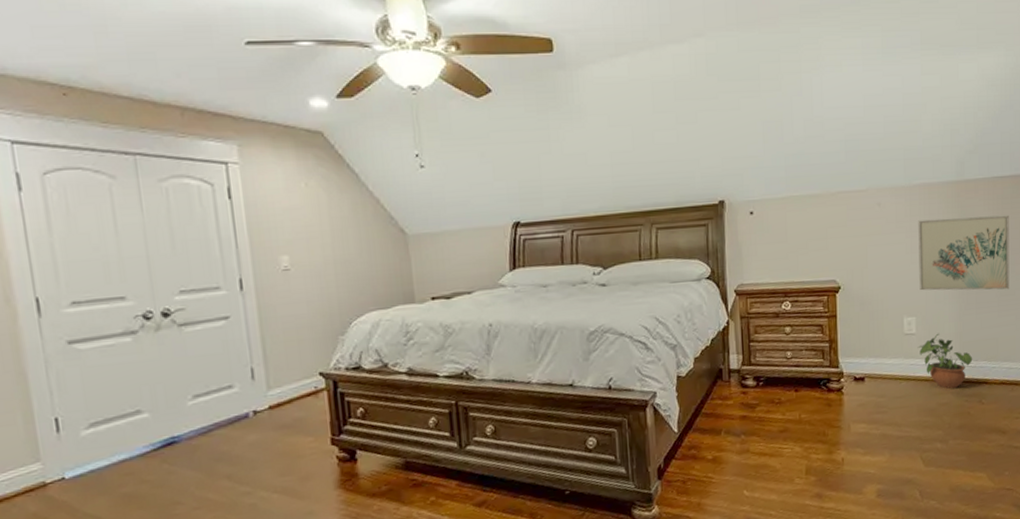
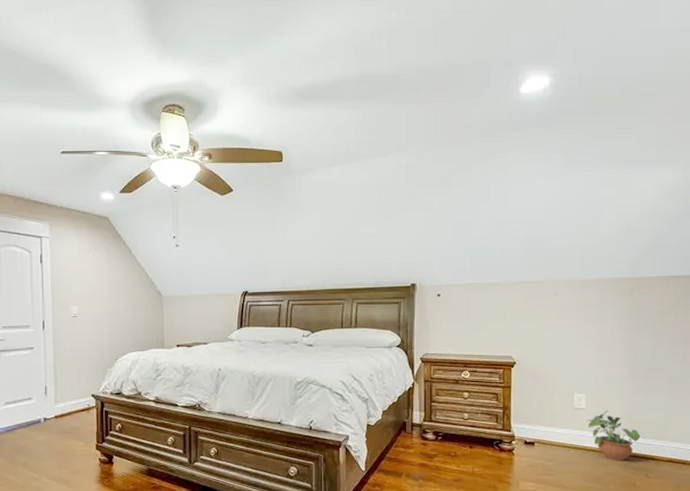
wall art: present [918,215,1010,291] -> none [590,310,682,377]

